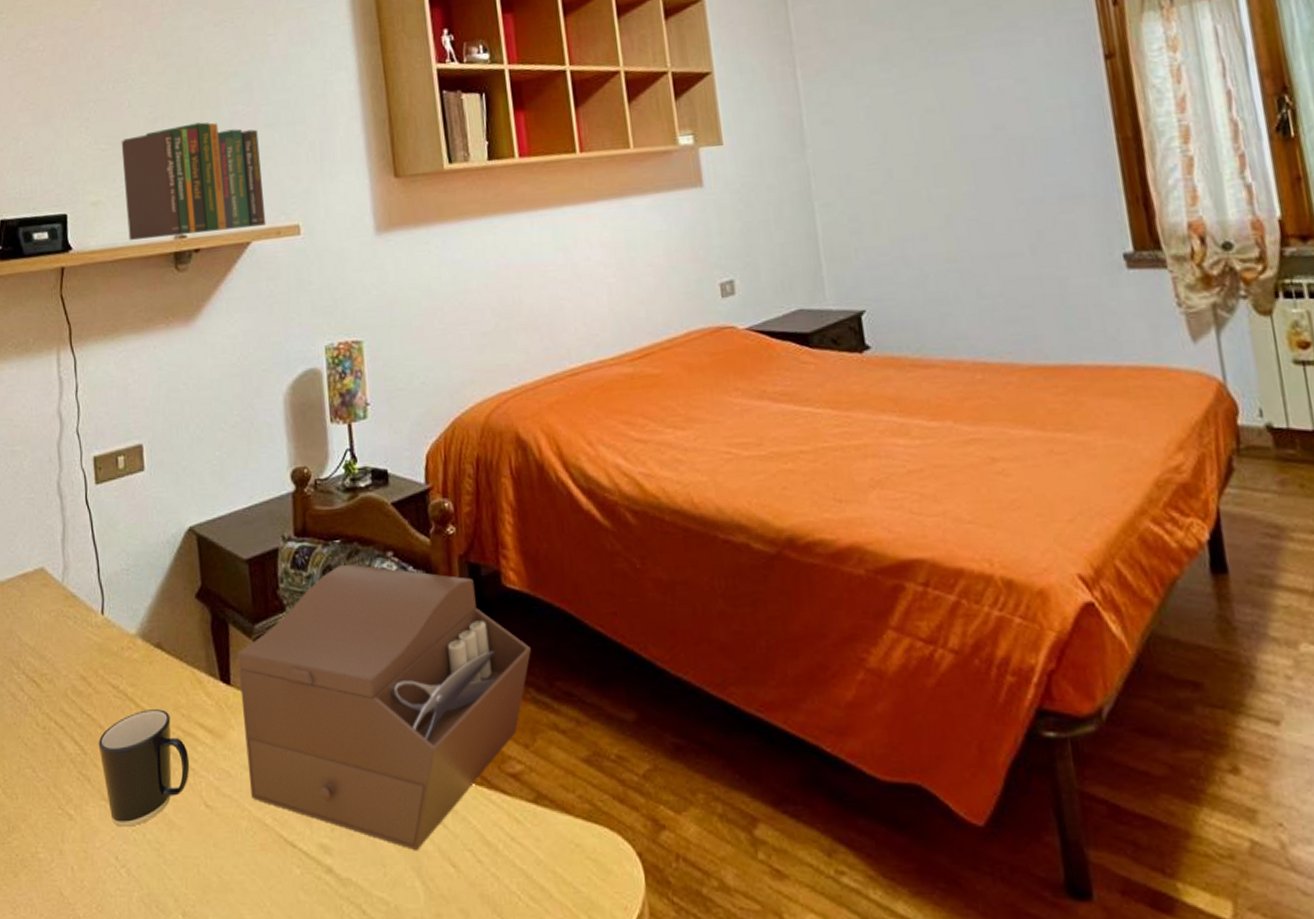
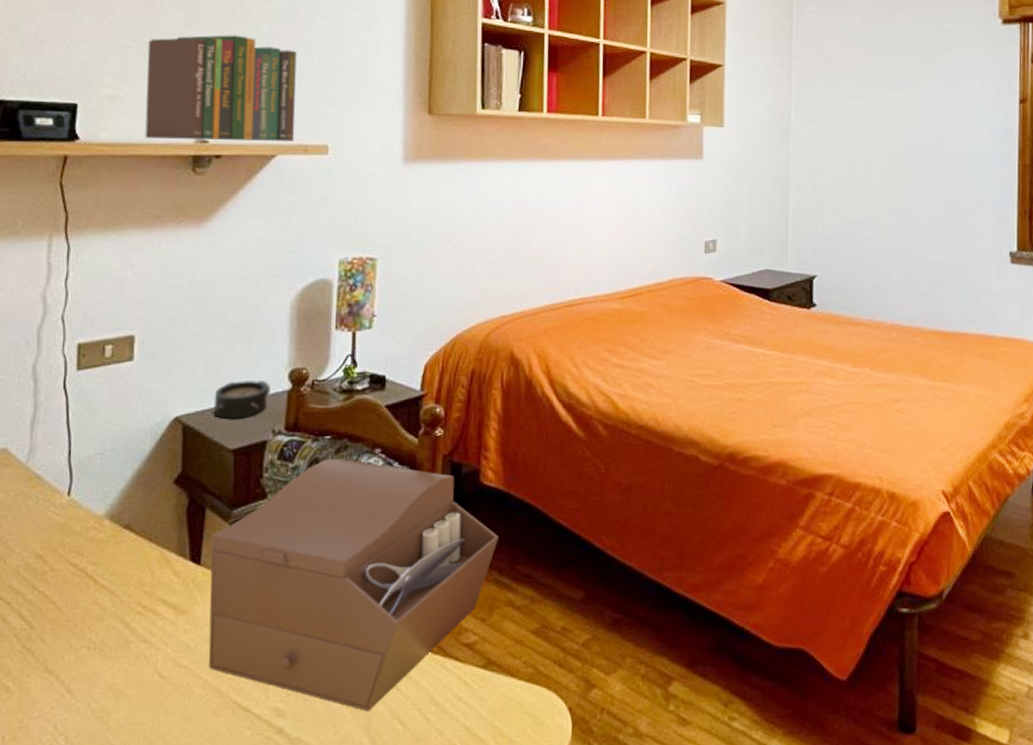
mug: present [98,709,190,827] -> none [47,587,148,697]
alarm clock: none [222,483,275,527] -> present [212,381,271,419]

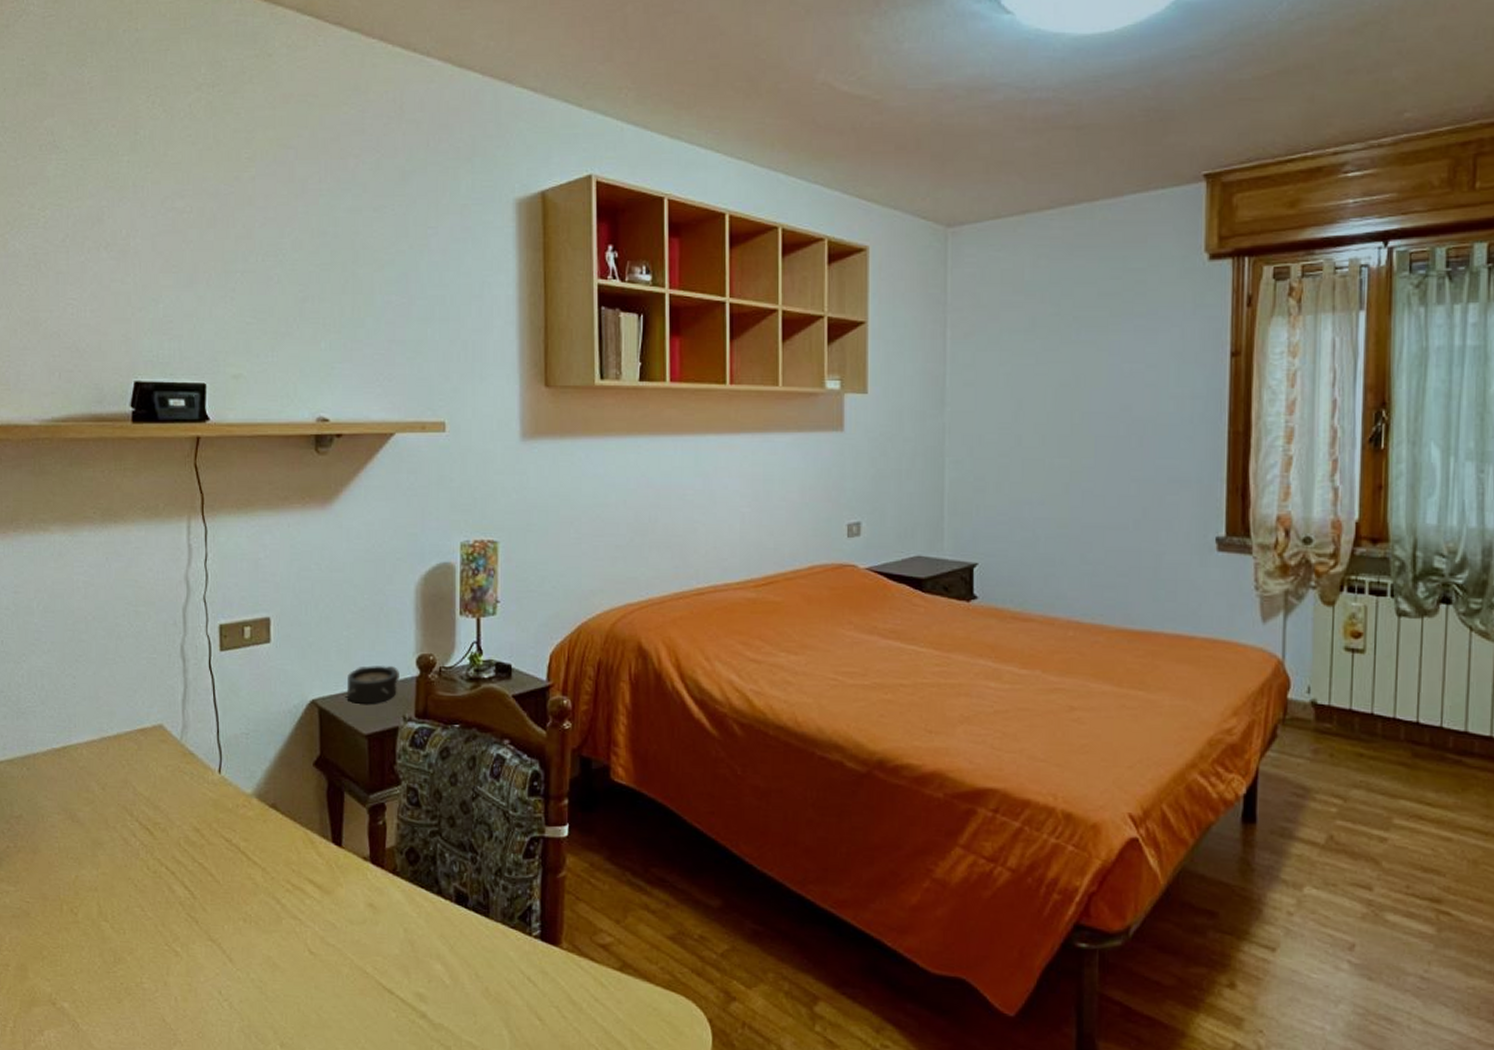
books: present [145,35,297,142] -> none [267,308,412,419]
sewing box: present [208,458,500,711] -> none [351,747,632,1003]

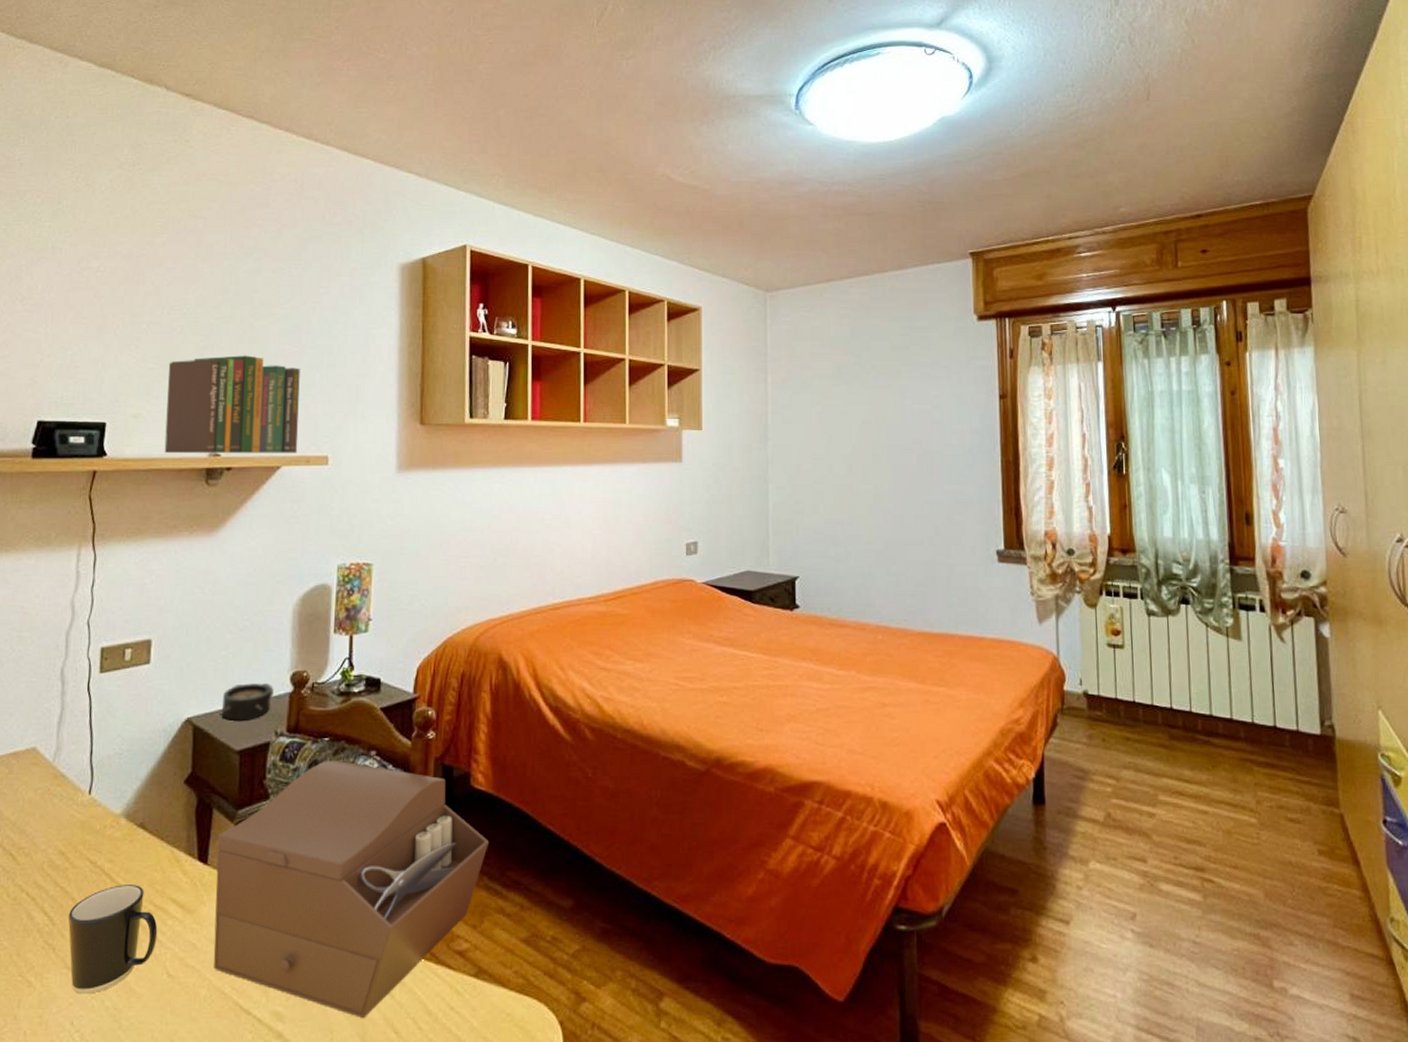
mug: none [208,863,297,966] -> present [67,885,158,994]
books: none [267,308,412,419] -> present [164,355,300,454]
sewing box: none [351,747,632,1003] -> present [213,760,490,1017]

